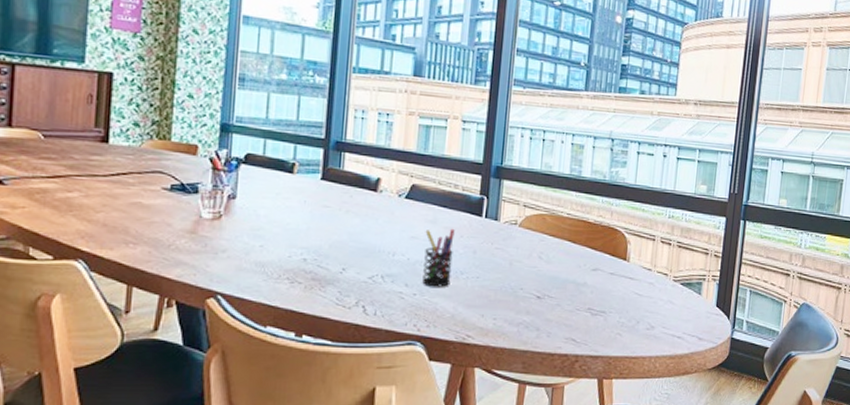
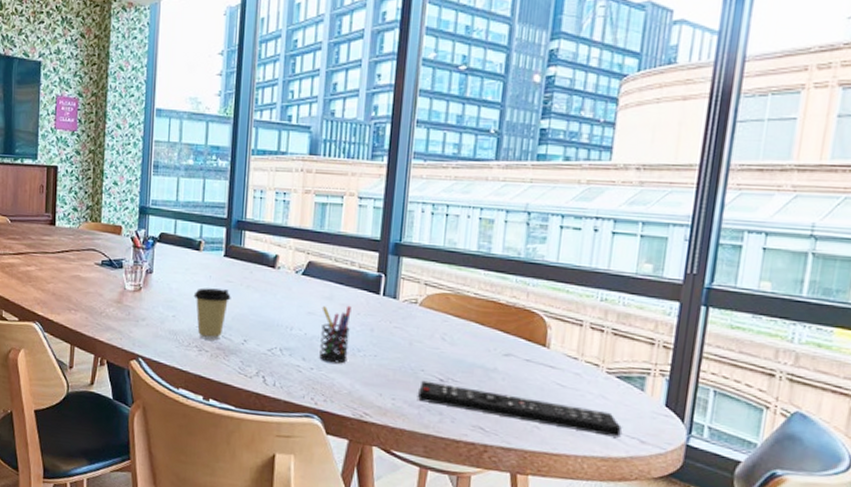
coffee cup: none [285,214,329,271] -> present [193,288,231,340]
remote control: none [517,298,685,337] -> present [418,380,622,438]

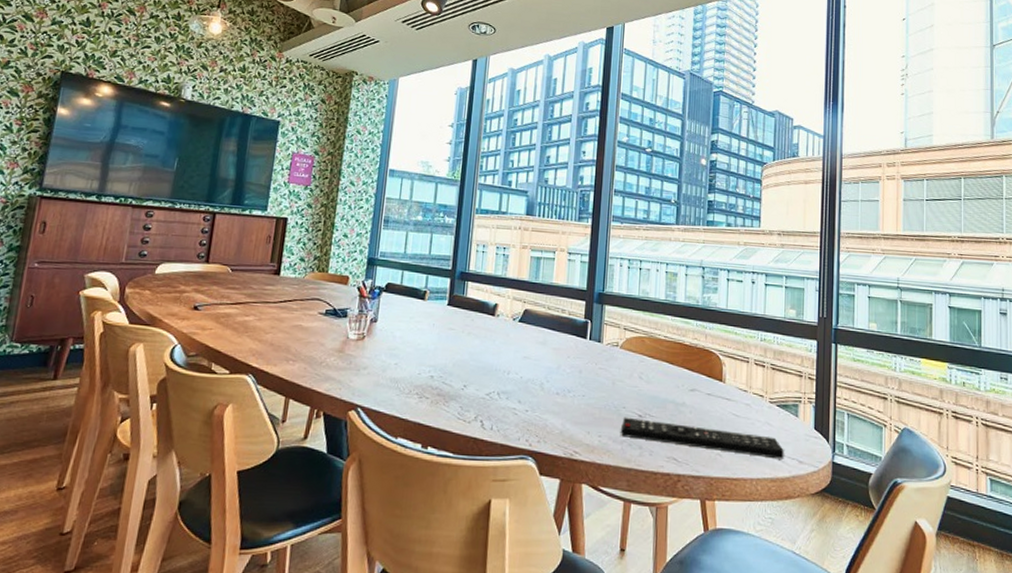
coffee cup: present [193,288,231,340] -> none [416,335,453,387]
pen holder: present [319,305,352,364] -> none [534,349,562,405]

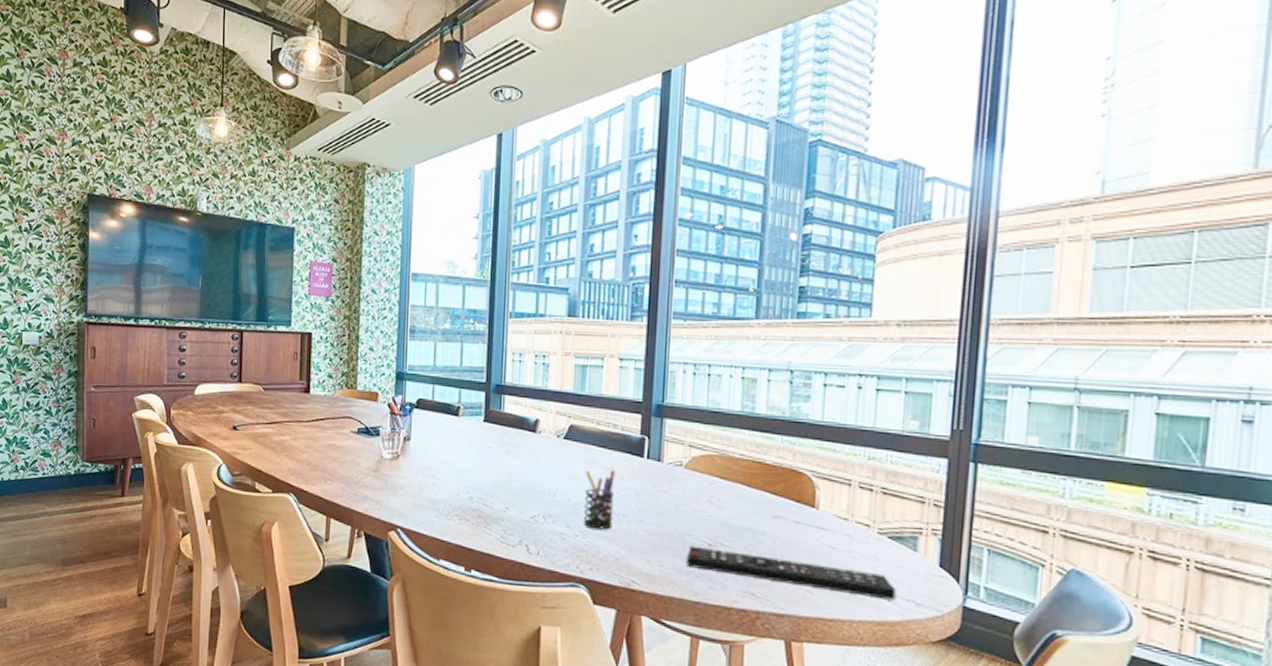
pen holder: none [534,349,562,405] -> present [584,469,615,530]

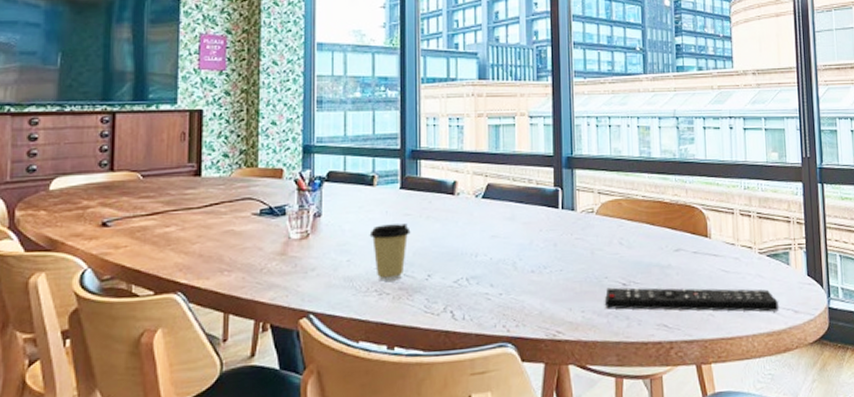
coffee cup: none [453,454,492,509] -> present [369,223,411,281]
pen holder: present [584,469,615,530] -> none [505,223,535,285]

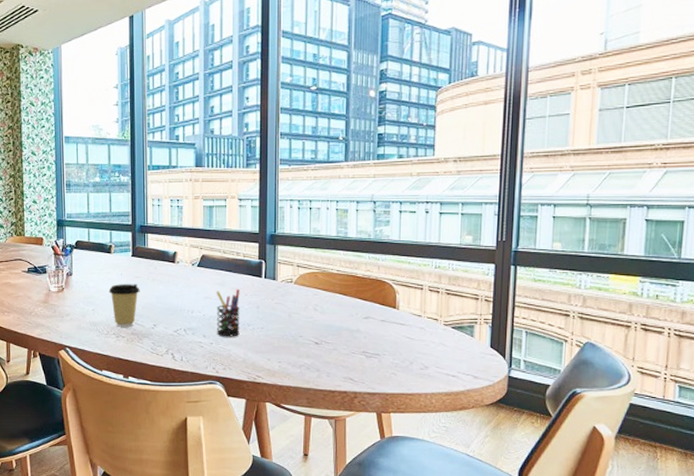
pen holder: none [505,223,535,285] -> present [216,289,240,337]
remote control: present [605,287,779,312] -> none [299,344,459,375]

